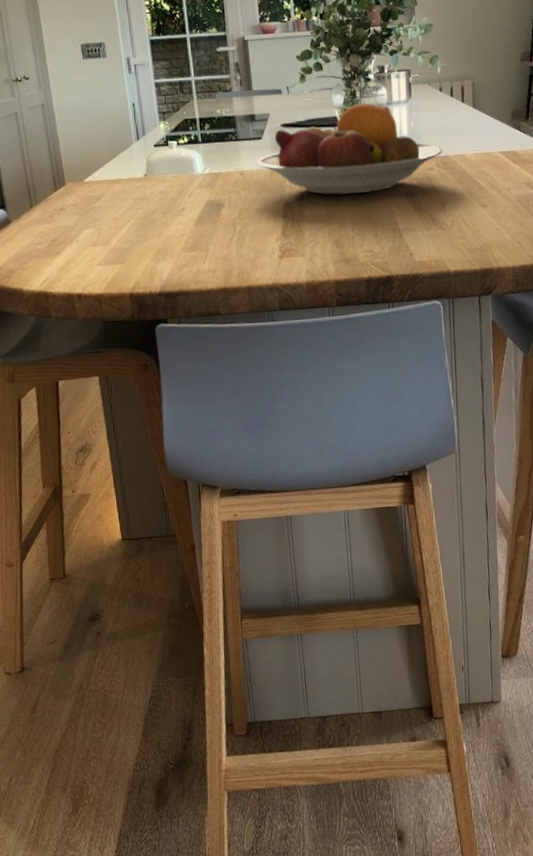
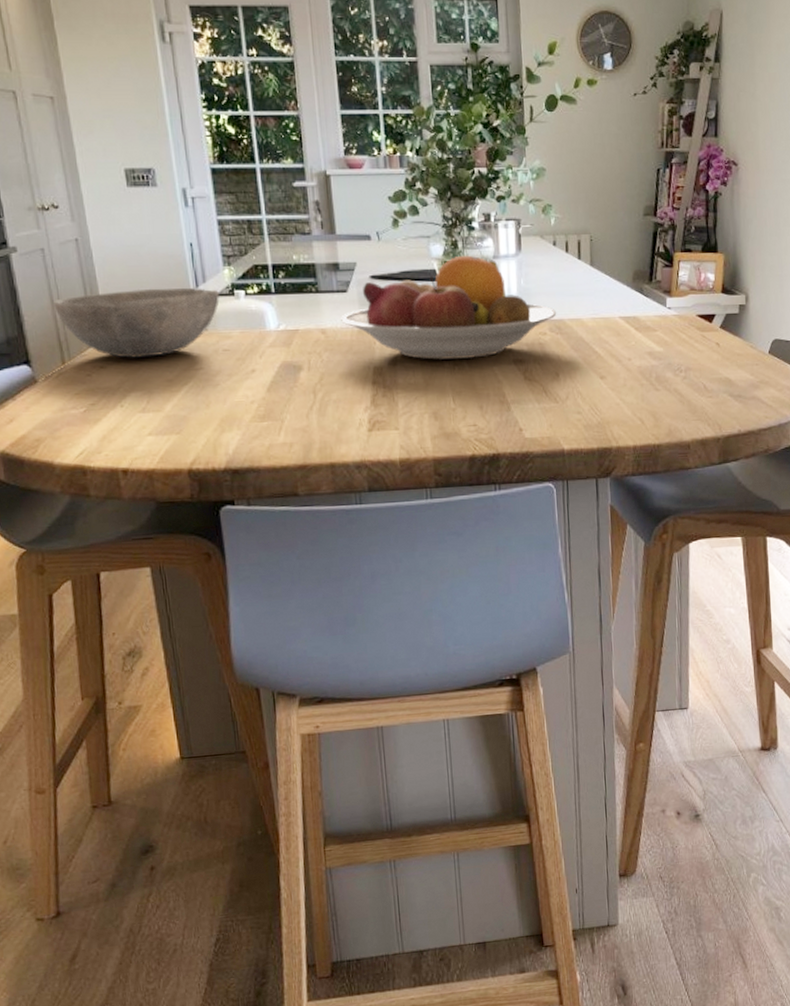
bowl: none [24,140,156,201] -> present [54,287,219,358]

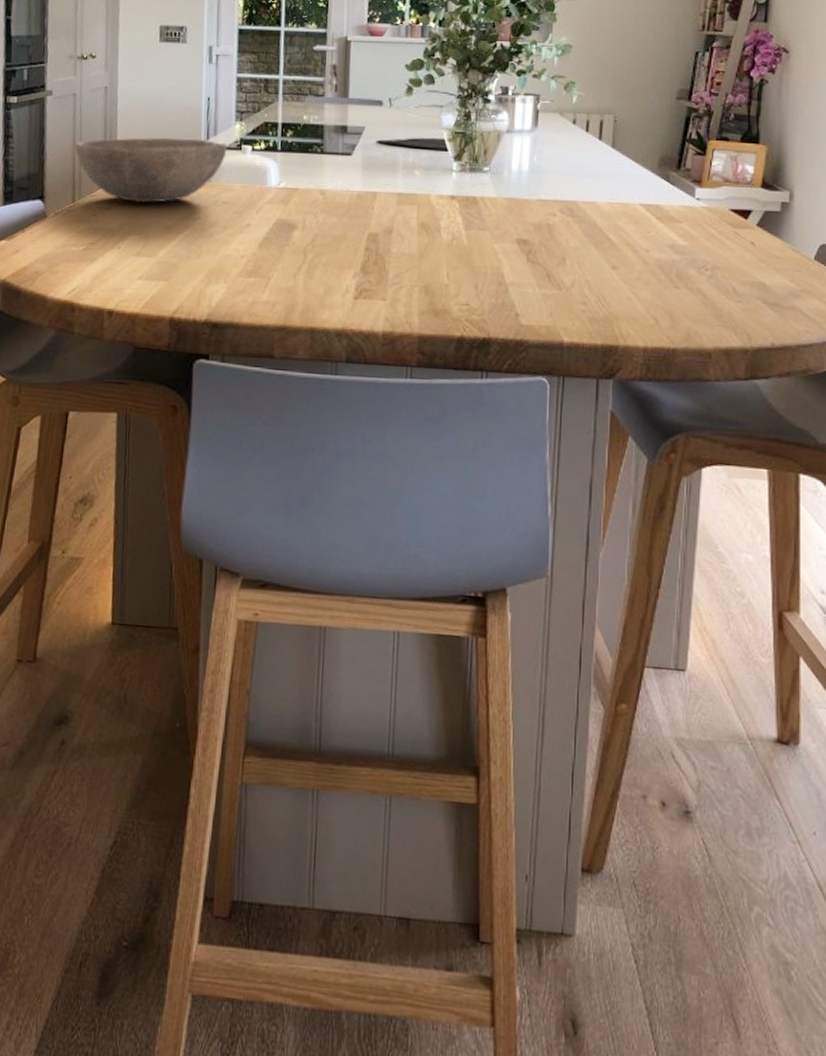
fruit bowl: present [341,255,557,360] -> none [342,127,570,234]

